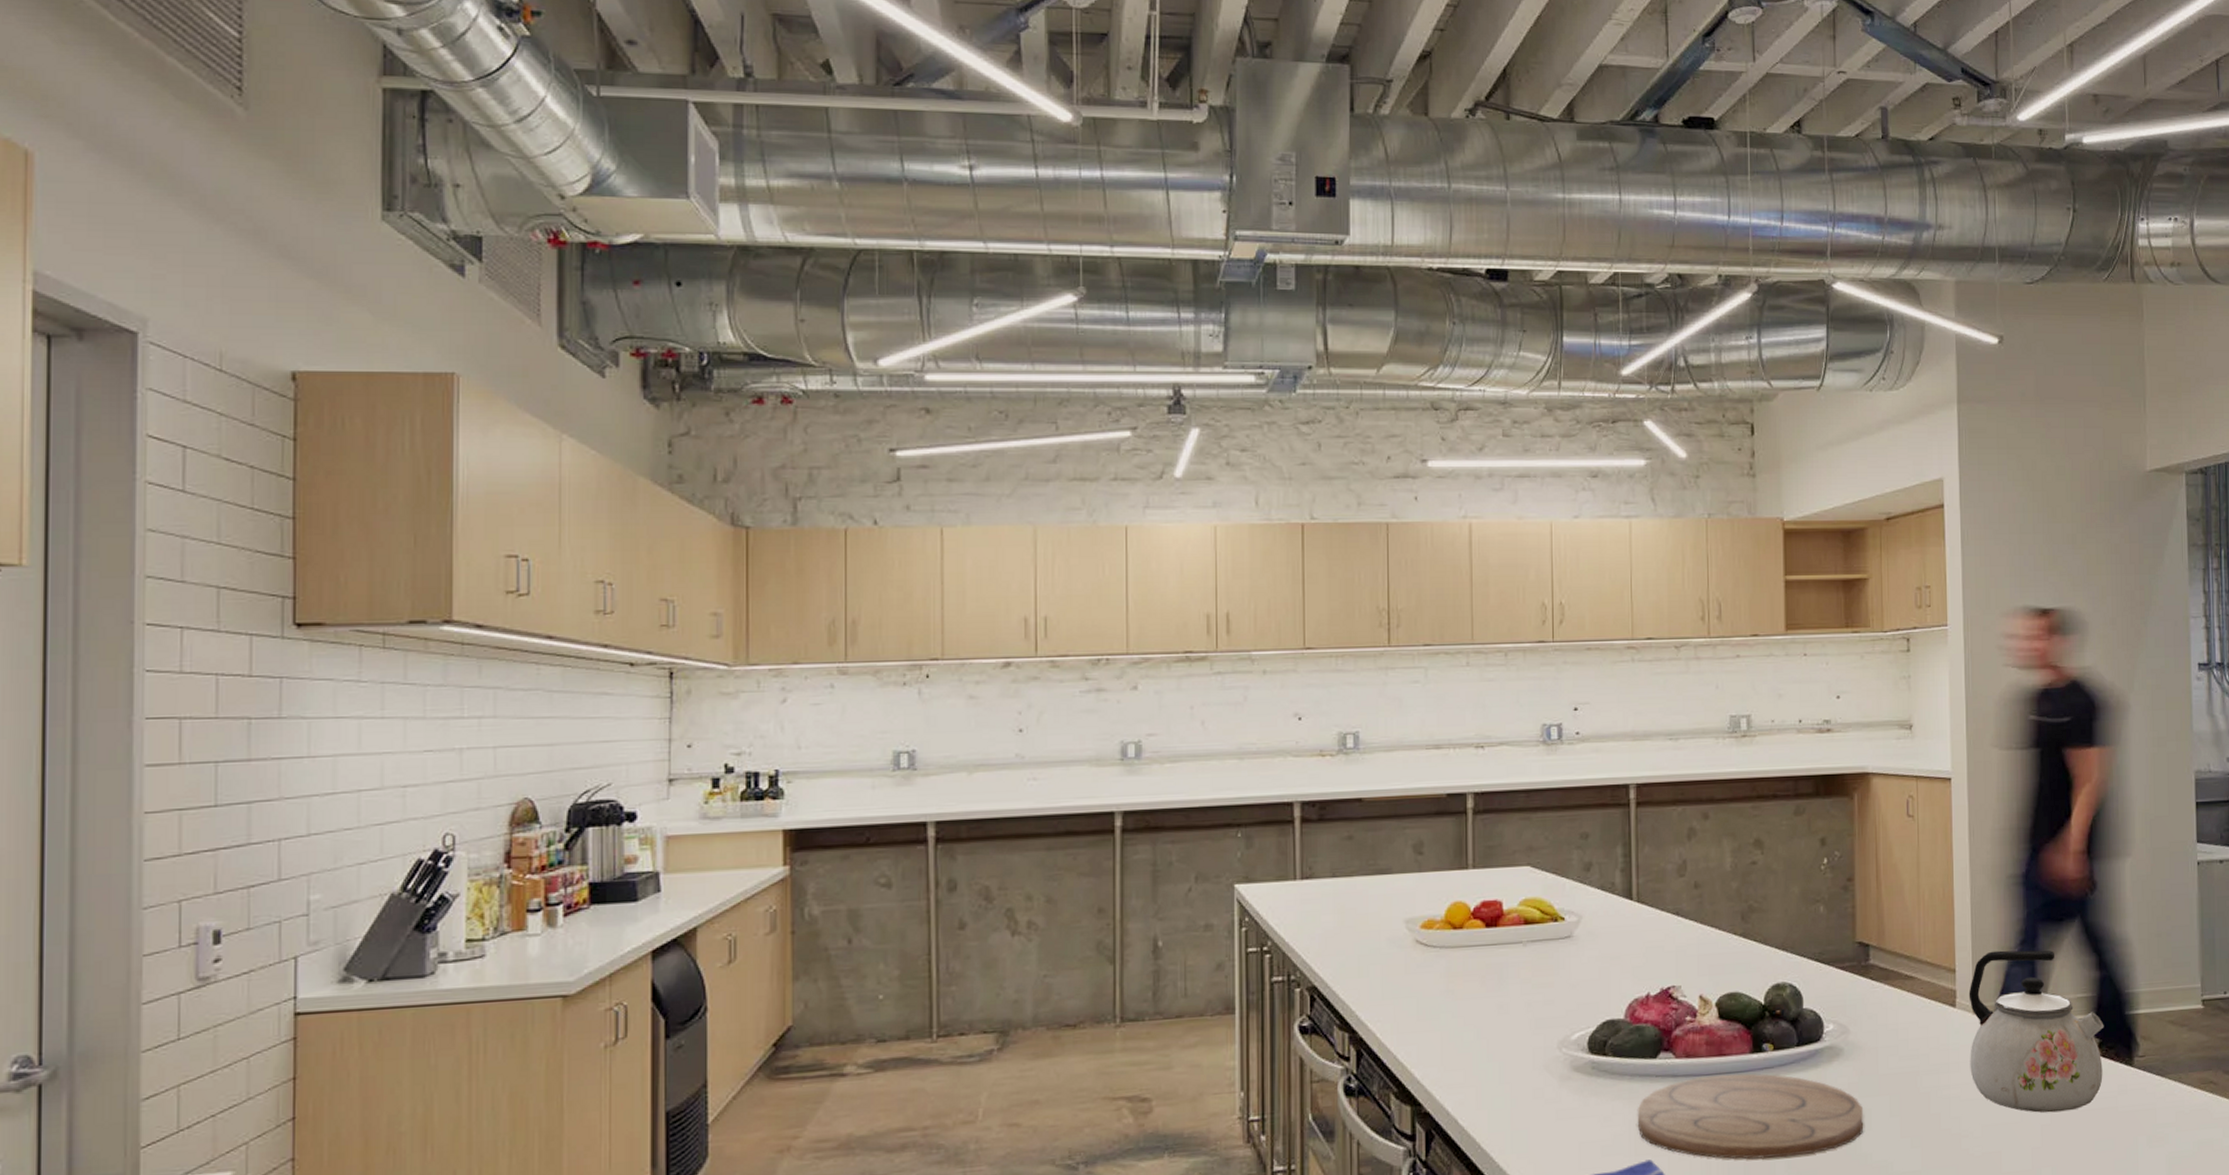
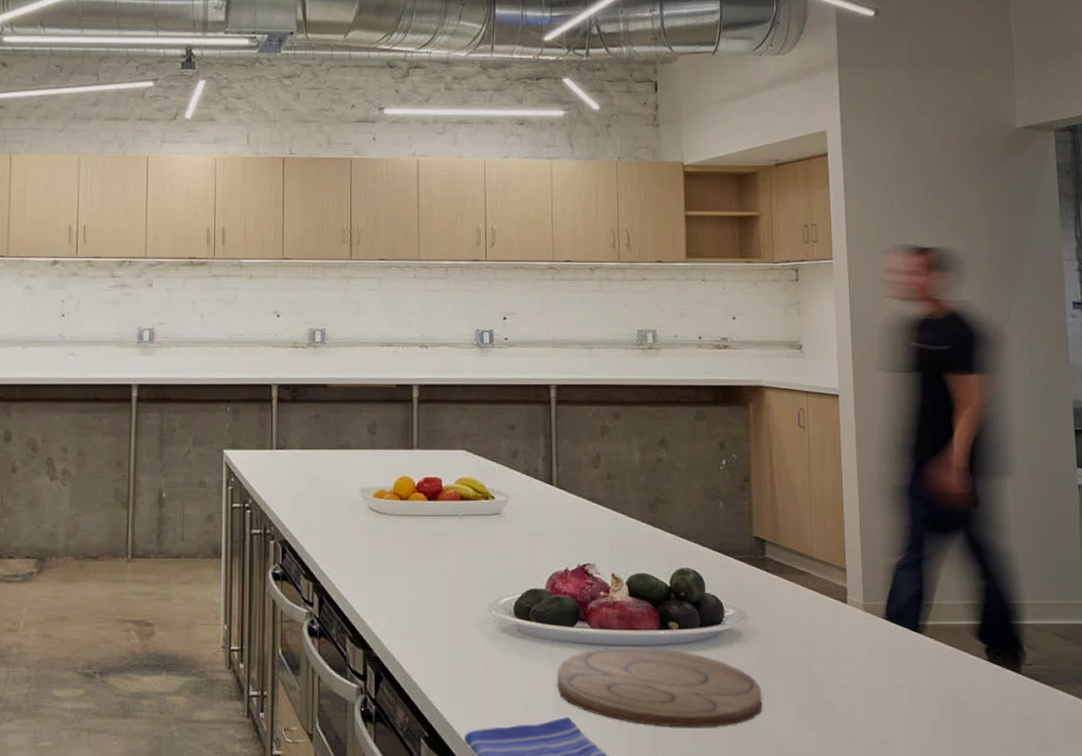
kettle: present [1968,950,2104,1113] -> none [859,554,991,710]

